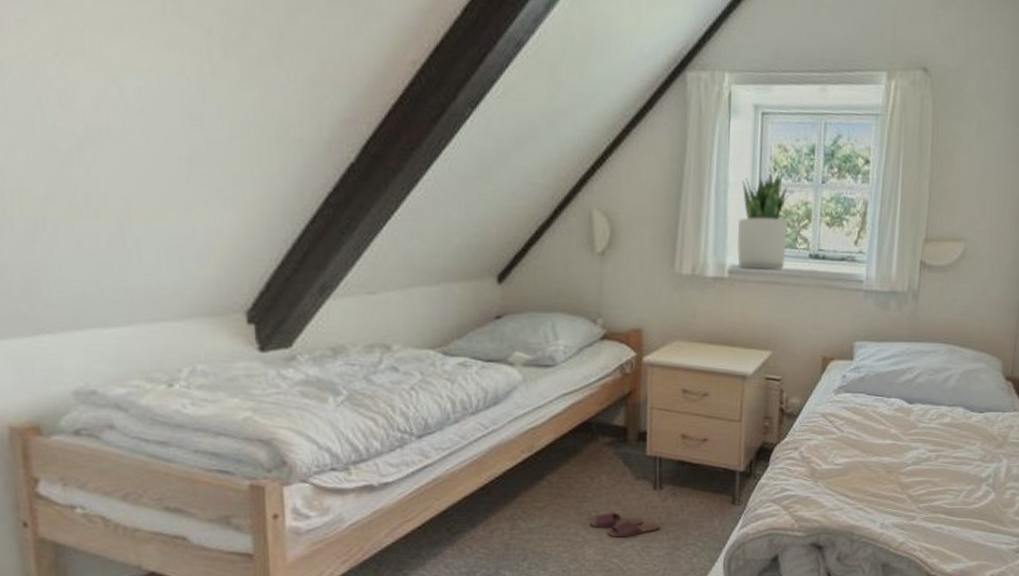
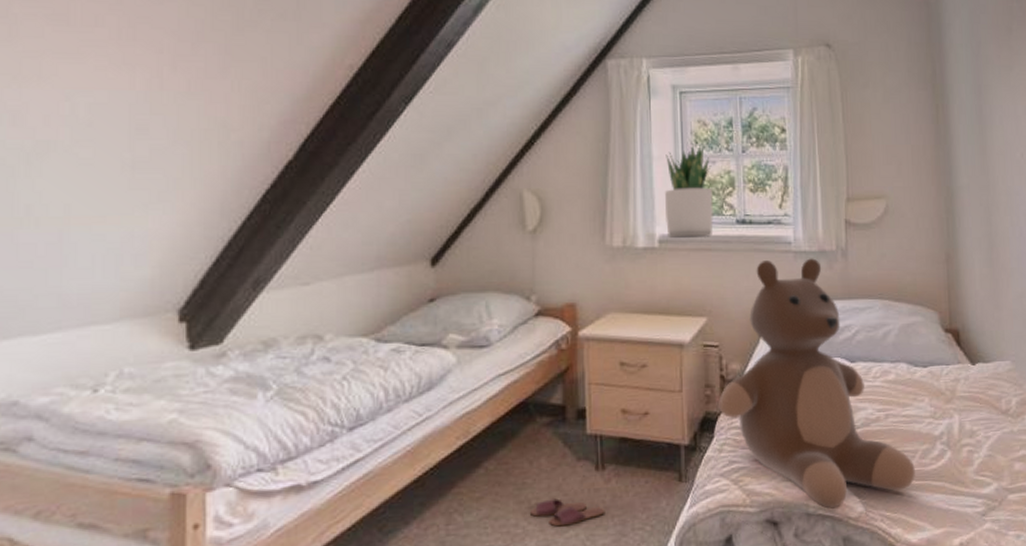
teddy bear: none [776,296,958,538] -> present [719,258,915,509]

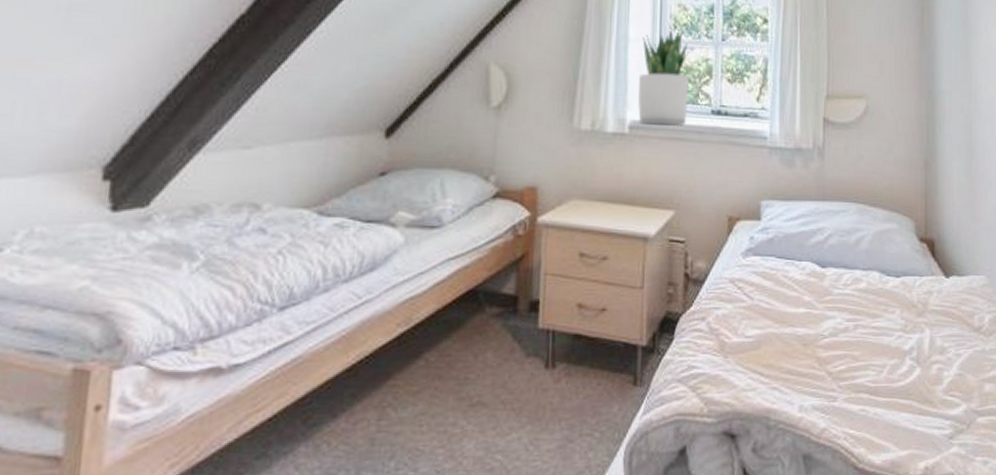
slippers: present [530,498,605,527] -> none [471,397,552,428]
teddy bear: present [719,258,915,509] -> none [681,153,882,423]

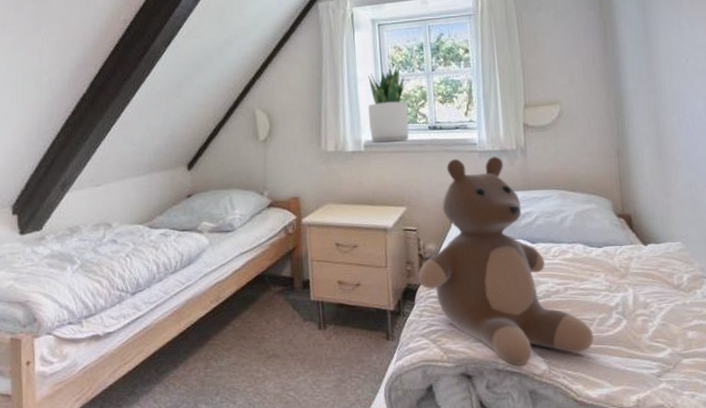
teddy bear: none [681,153,882,423] -> present [418,156,594,366]

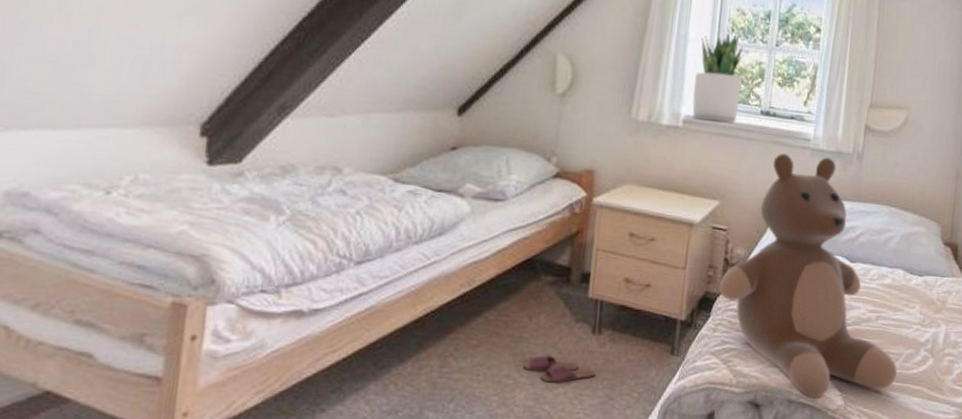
slippers: none [269,351,328,373] -> present [523,355,596,383]

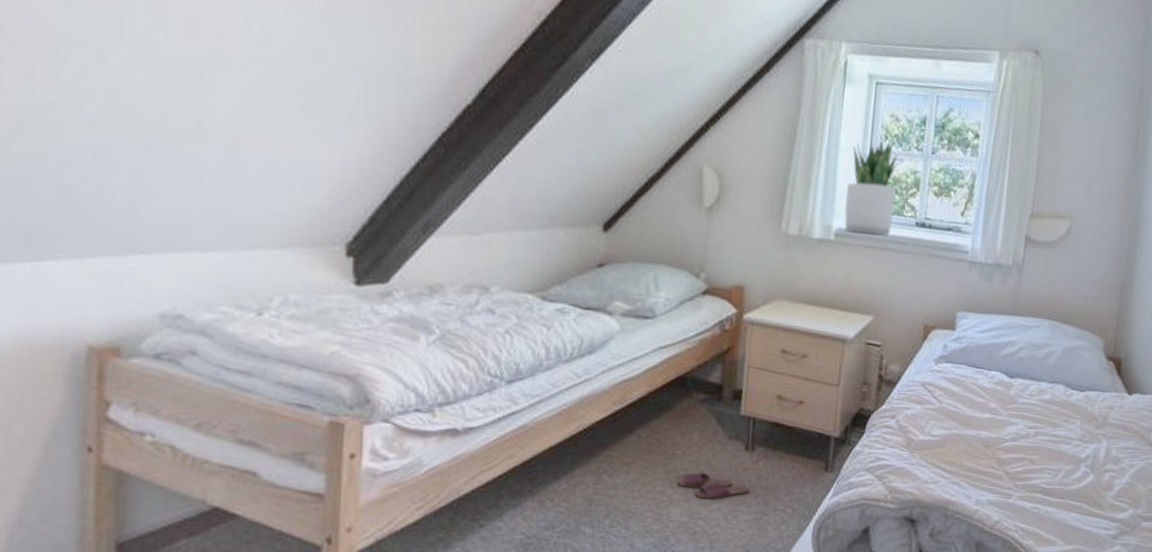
teddy bear: present [719,153,897,399] -> none [873,266,1056,514]

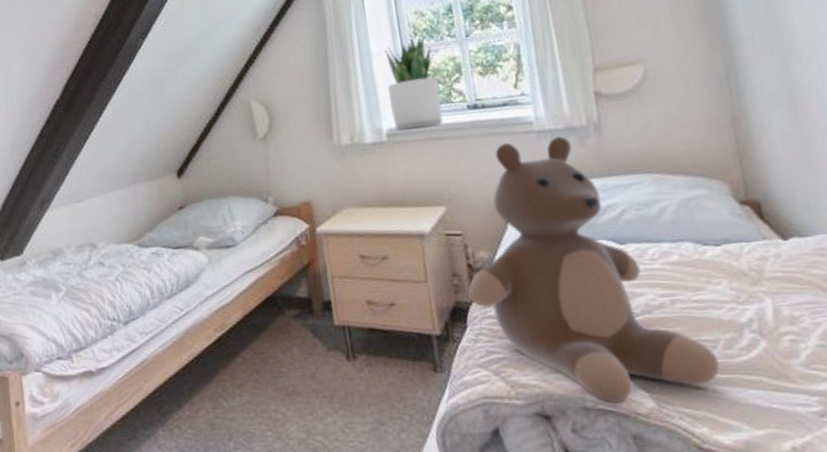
slippers: present [677,472,750,499] -> none [288,386,361,414]
teddy bear: none [873,266,1056,514] -> present [468,136,720,403]

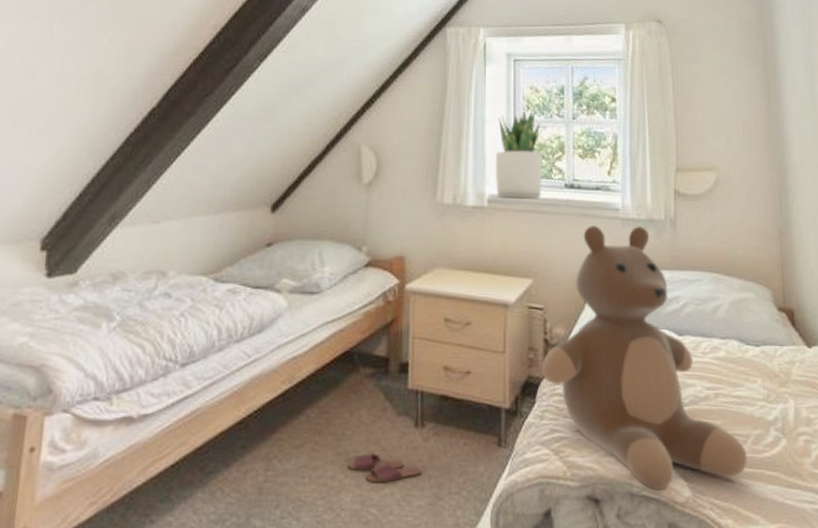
slippers: none [288,386,361,414] -> present [348,453,422,483]

